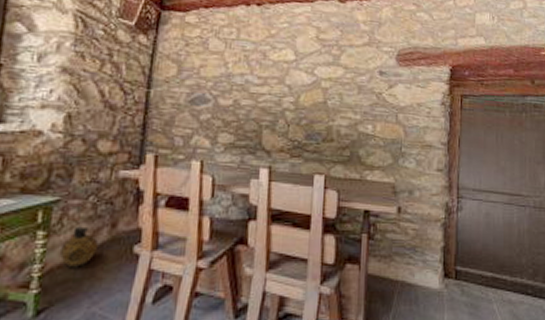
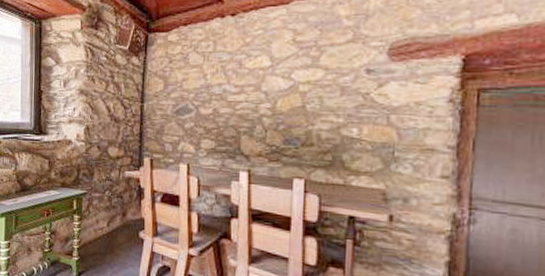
ceramic jug: present [59,226,99,269] -> none [89,213,115,245]

